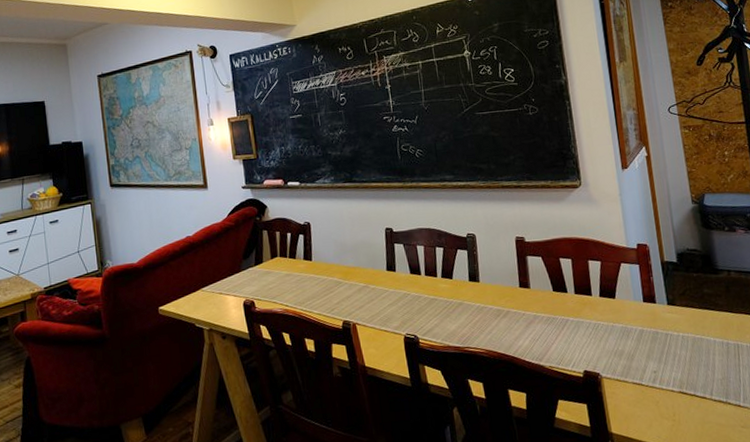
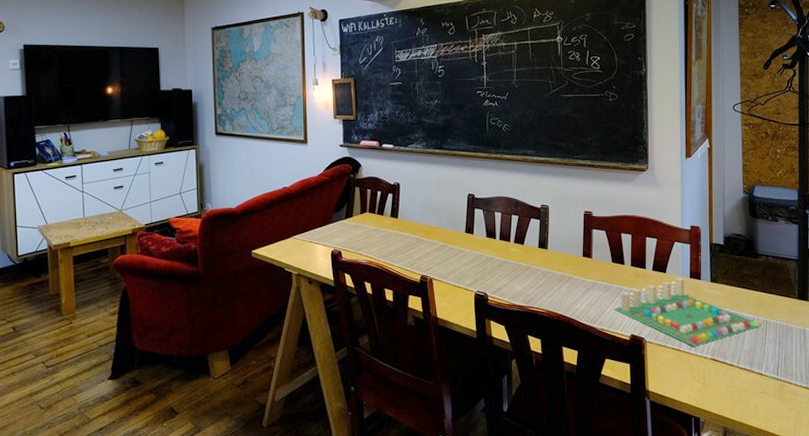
board game: none [561,302,735,380] -> present [614,277,764,347]

